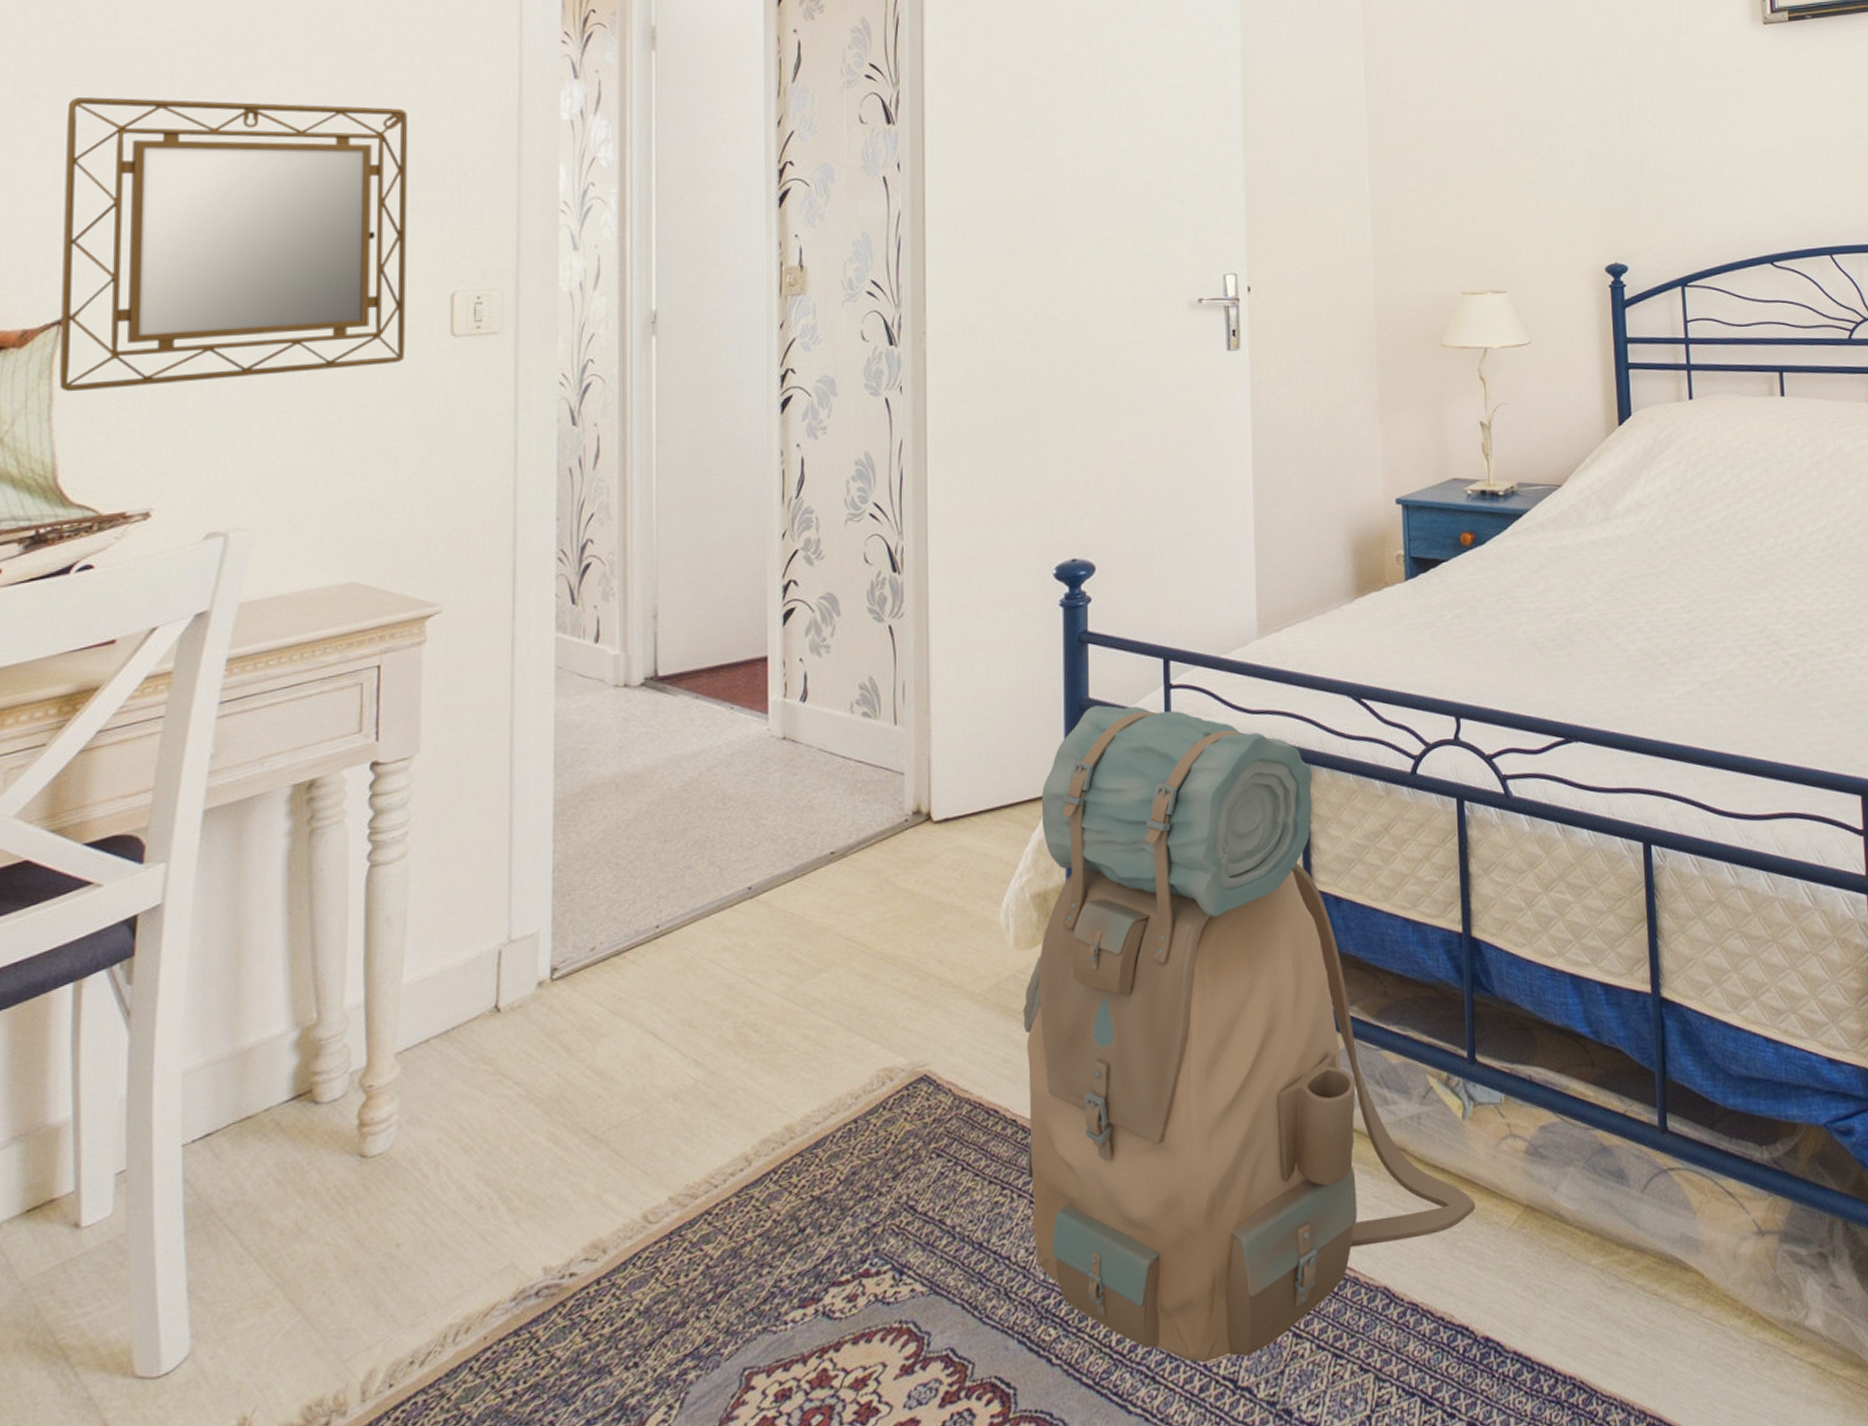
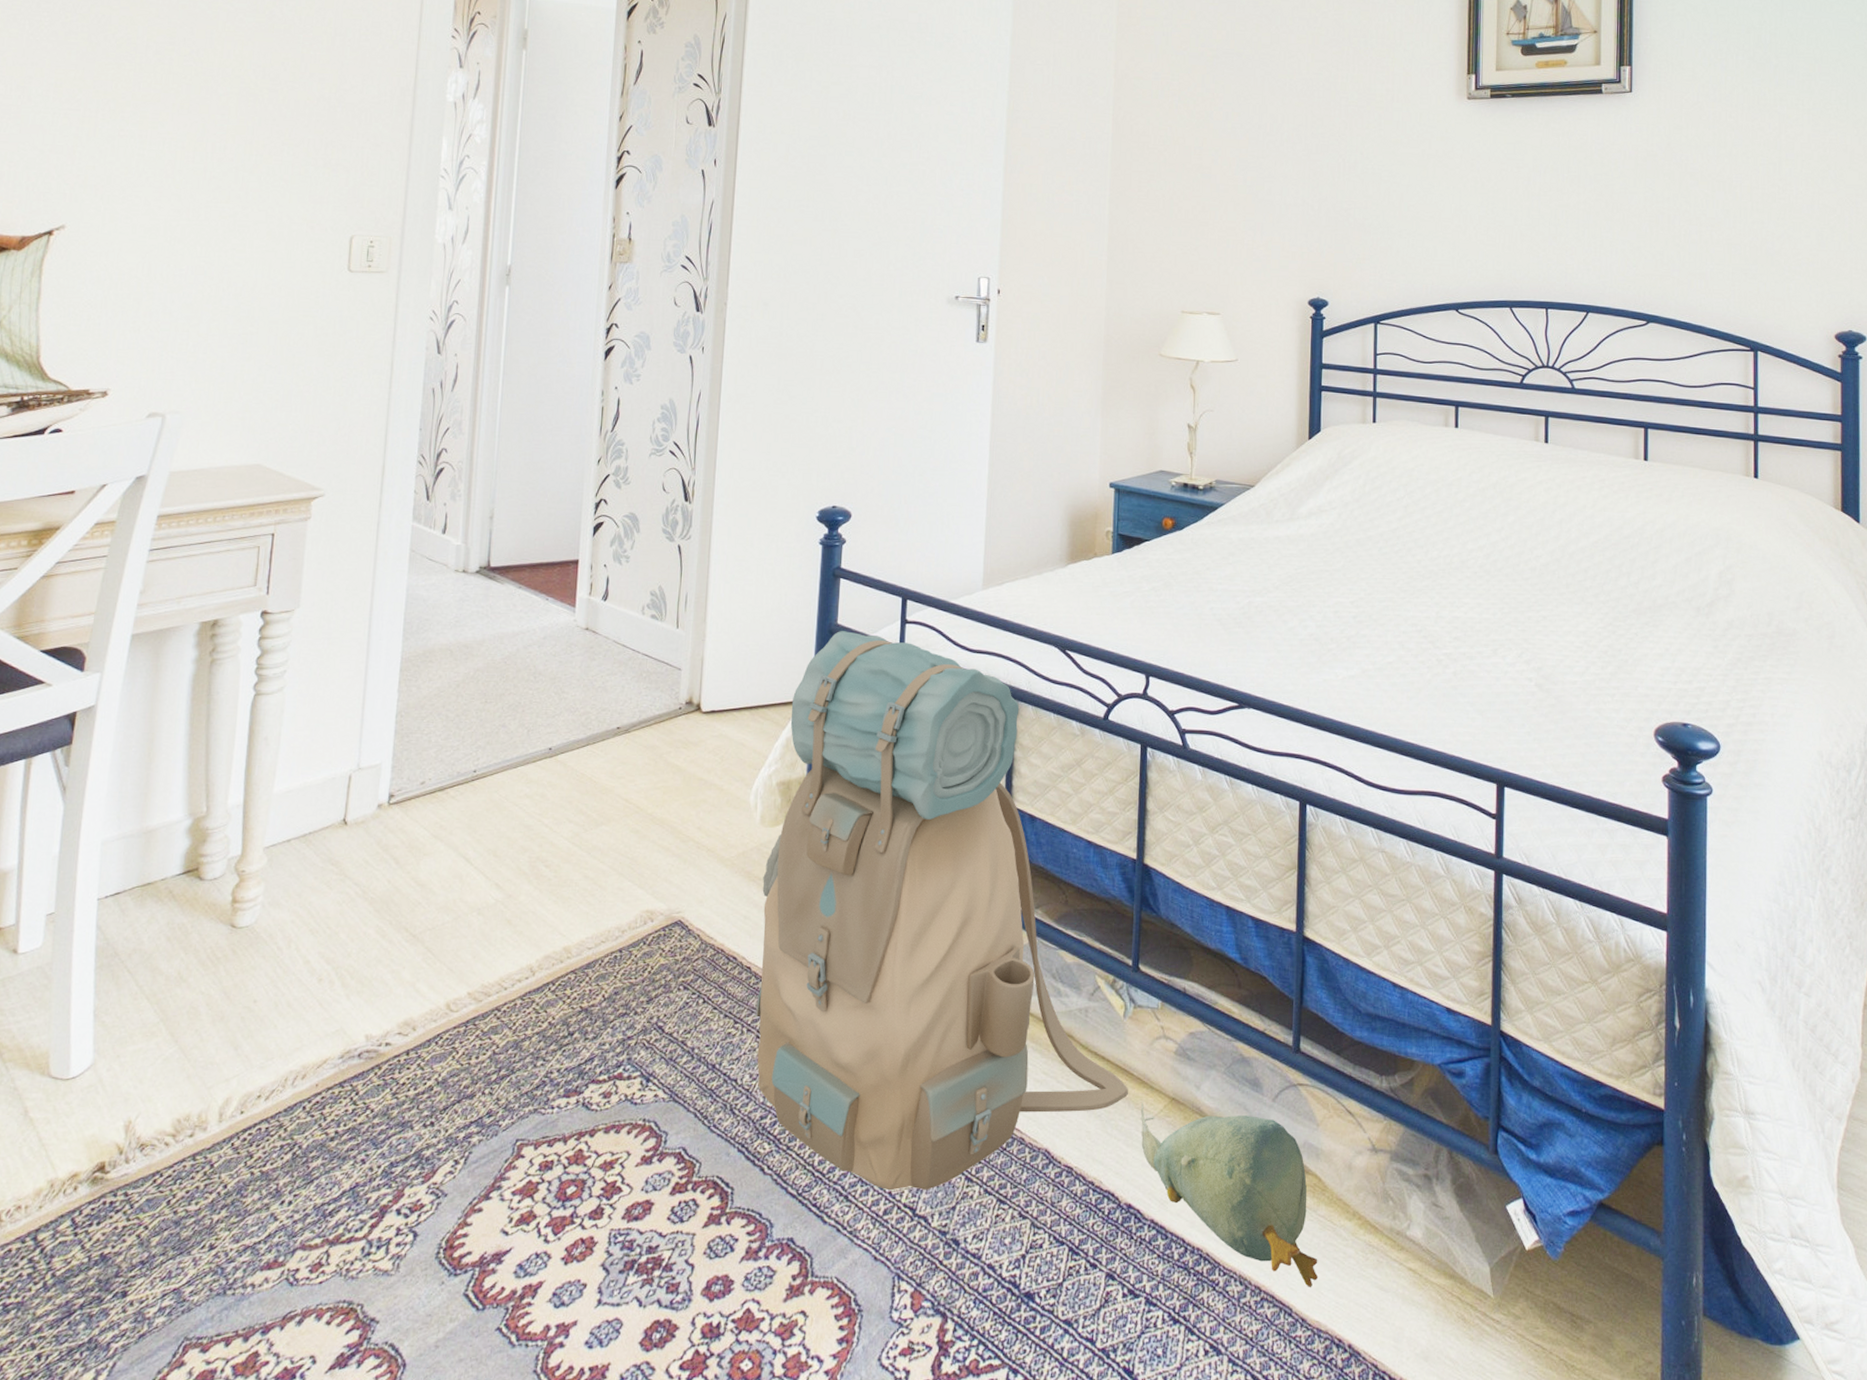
home mirror: present [59,97,408,392] -> none [46,53,327,290]
plush toy: none [1490,1213,1709,1403] -> present [1140,1103,1318,1287]

